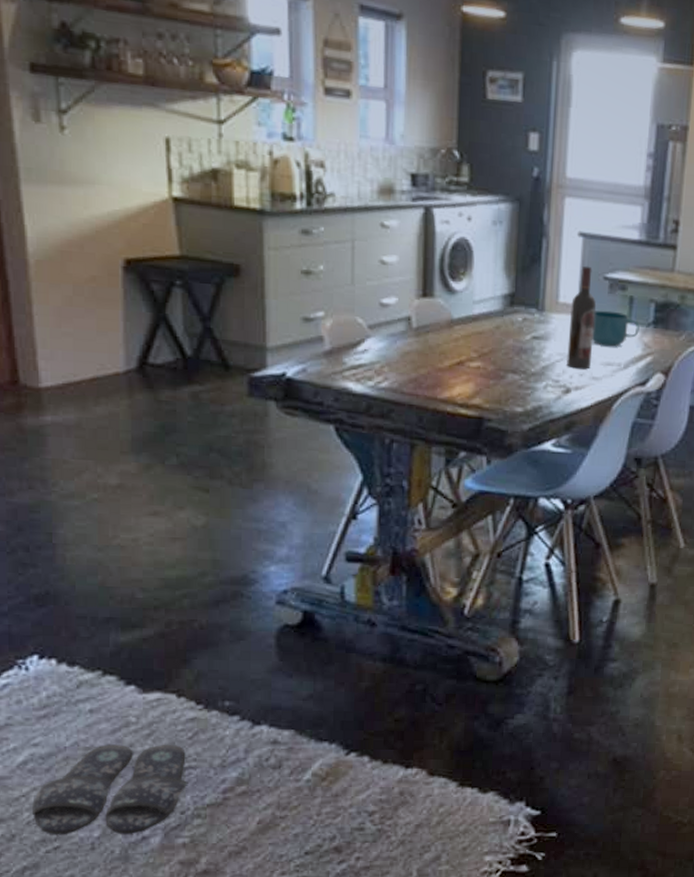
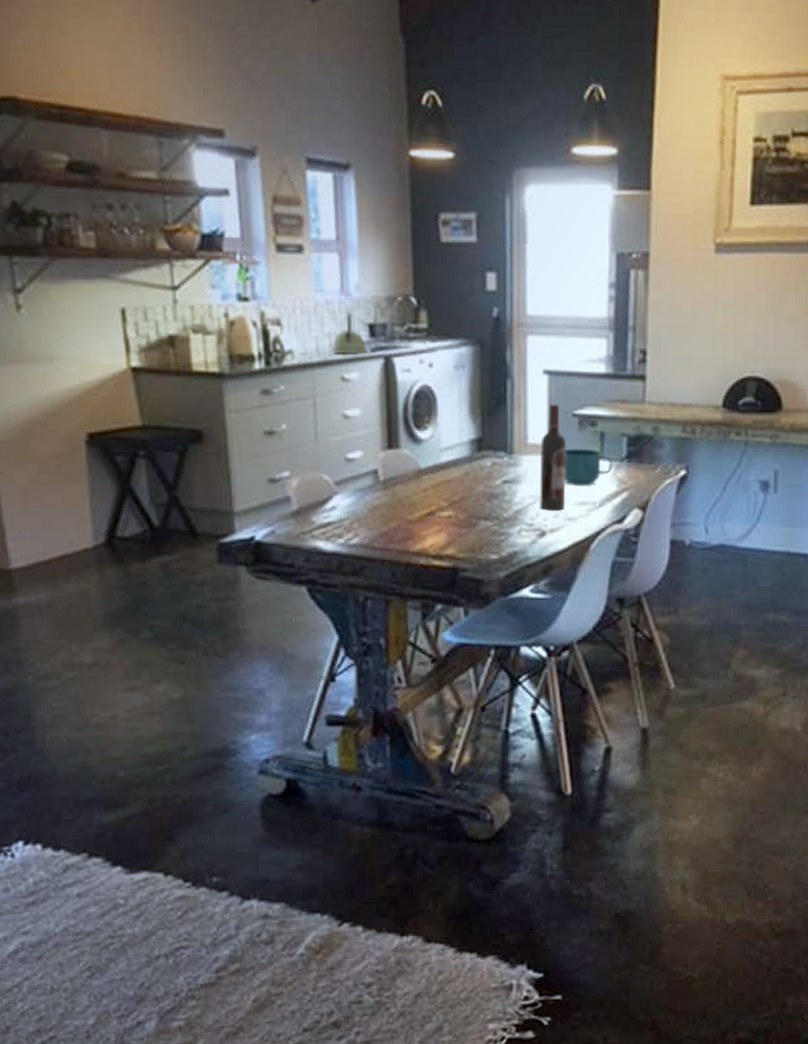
slippers: present [32,743,188,834] -> none [25,924,181,1024]
kettle: none [373,159,408,204] -> present [332,311,368,356]

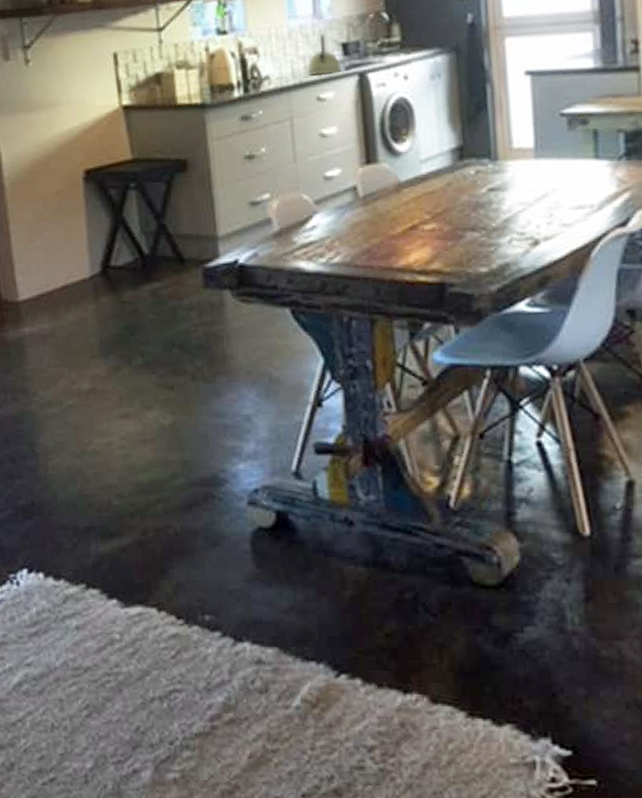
wine bottle: present [539,404,567,511] -> none [526,104,559,217]
cup: present [564,448,613,484] -> none [554,148,610,188]

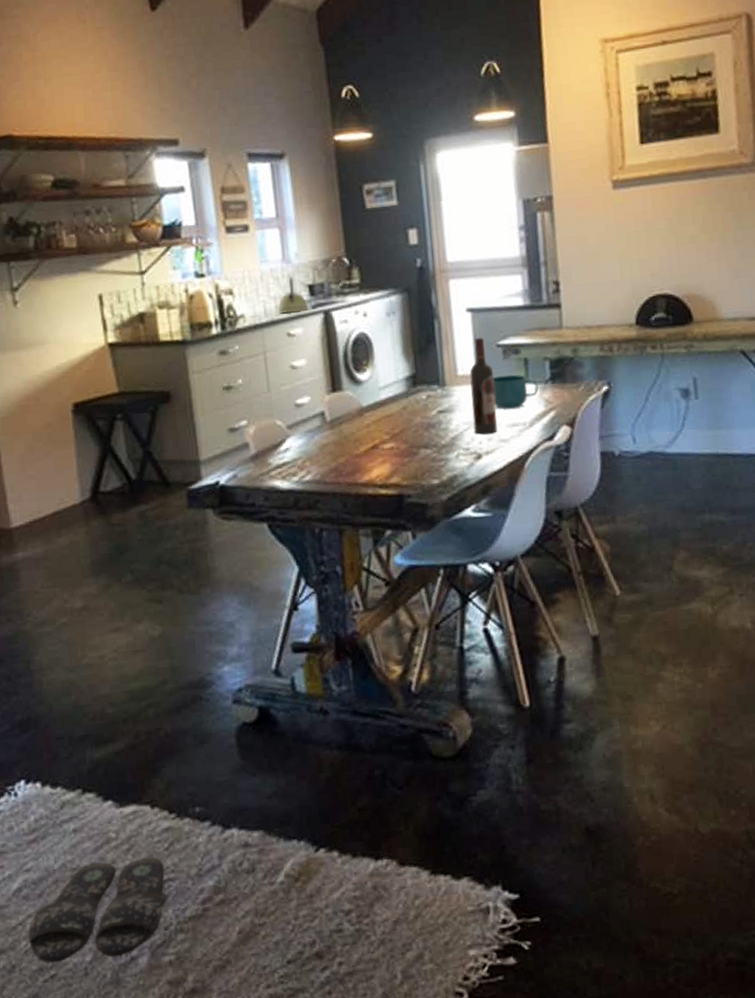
slippers: none [28,663,175,766] -> present [28,857,169,962]
wine bottle: none [526,104,559,217] -> present [469,337,497,435]
cup: none [554,148,610,188] -> present [492,374,539,408]

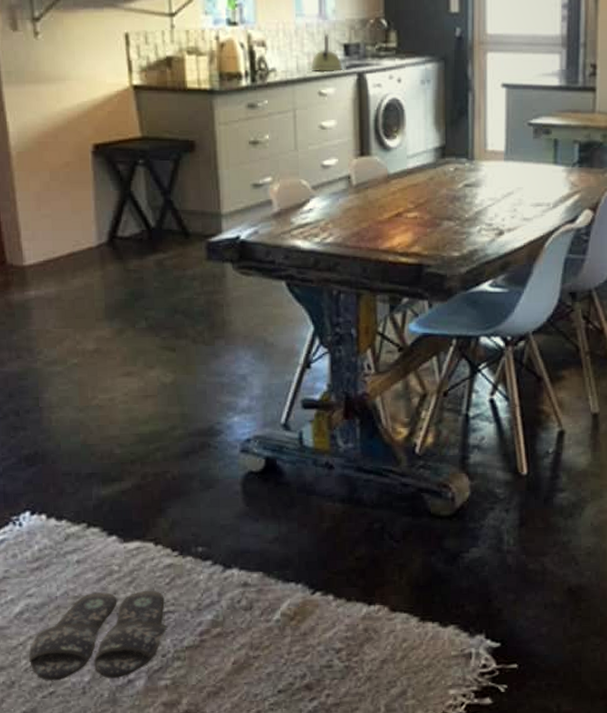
wine bottle: present [469,337,497,435] -> none [498,114,523,212]
cup: present [492,374,539,408] -> none [521,154,565,187]

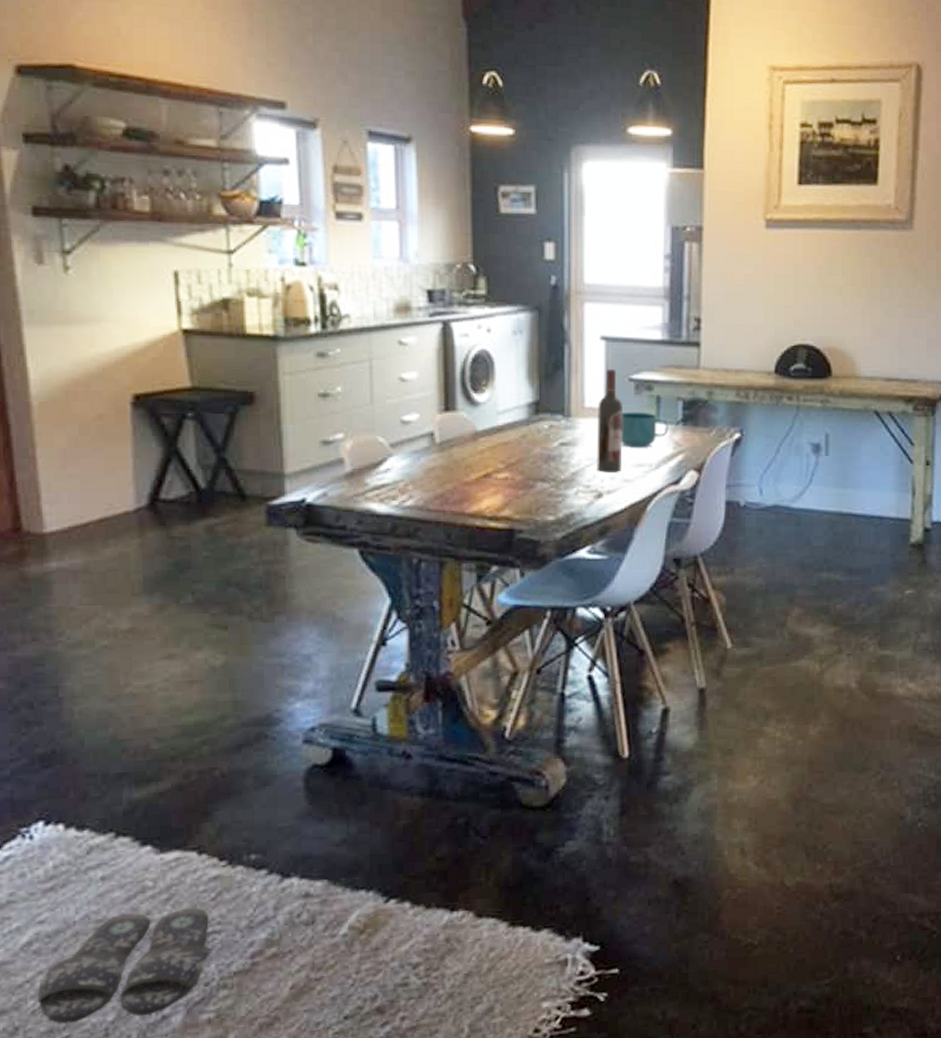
kettle: present [310,33,343,73] -> none [389,277,426,320]
wine bottle: none [498,114,523,212] -> present [596,368,624,472]
cup: none [521,154,565,187] -> present [621,411,669,446]

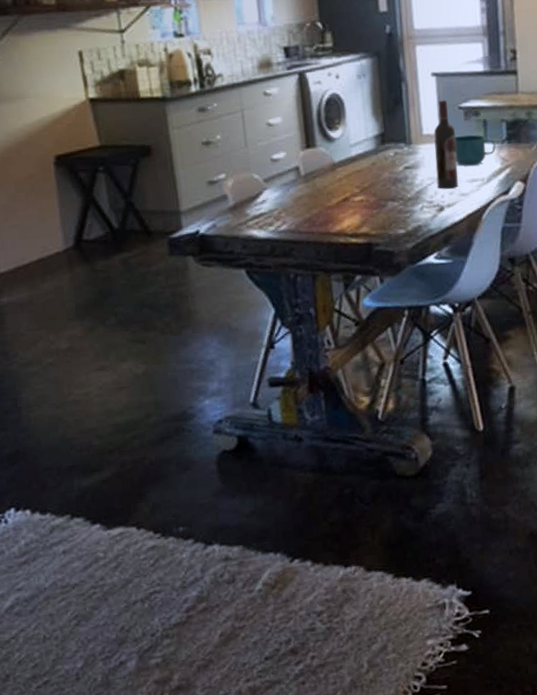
slippers: present [38,908,212,1023] -> none [21,573,155,670]

